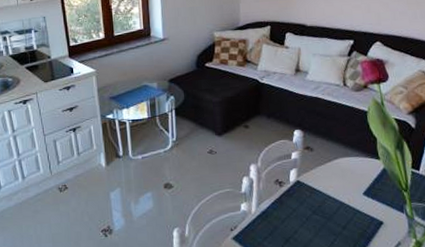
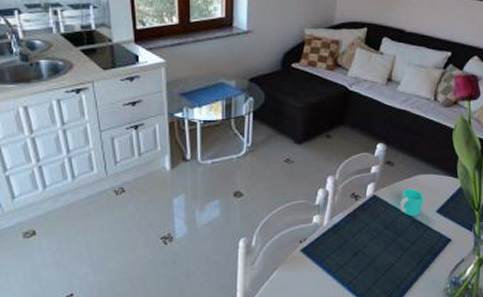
cup: none [324,172,349,200] -> present [399,188,424,217]

